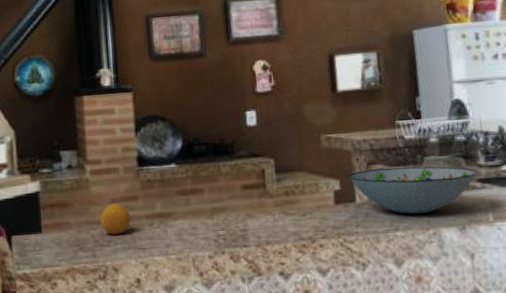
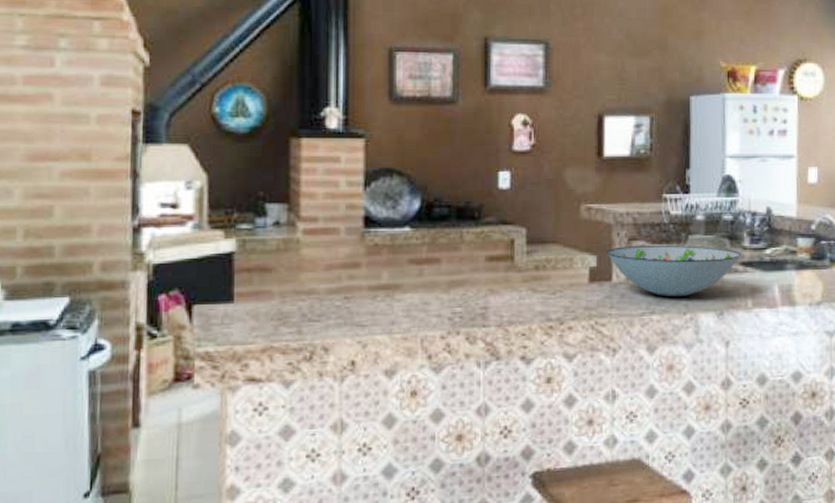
fruit: present [100,203,130,235] -> none [311,270,349,309]

